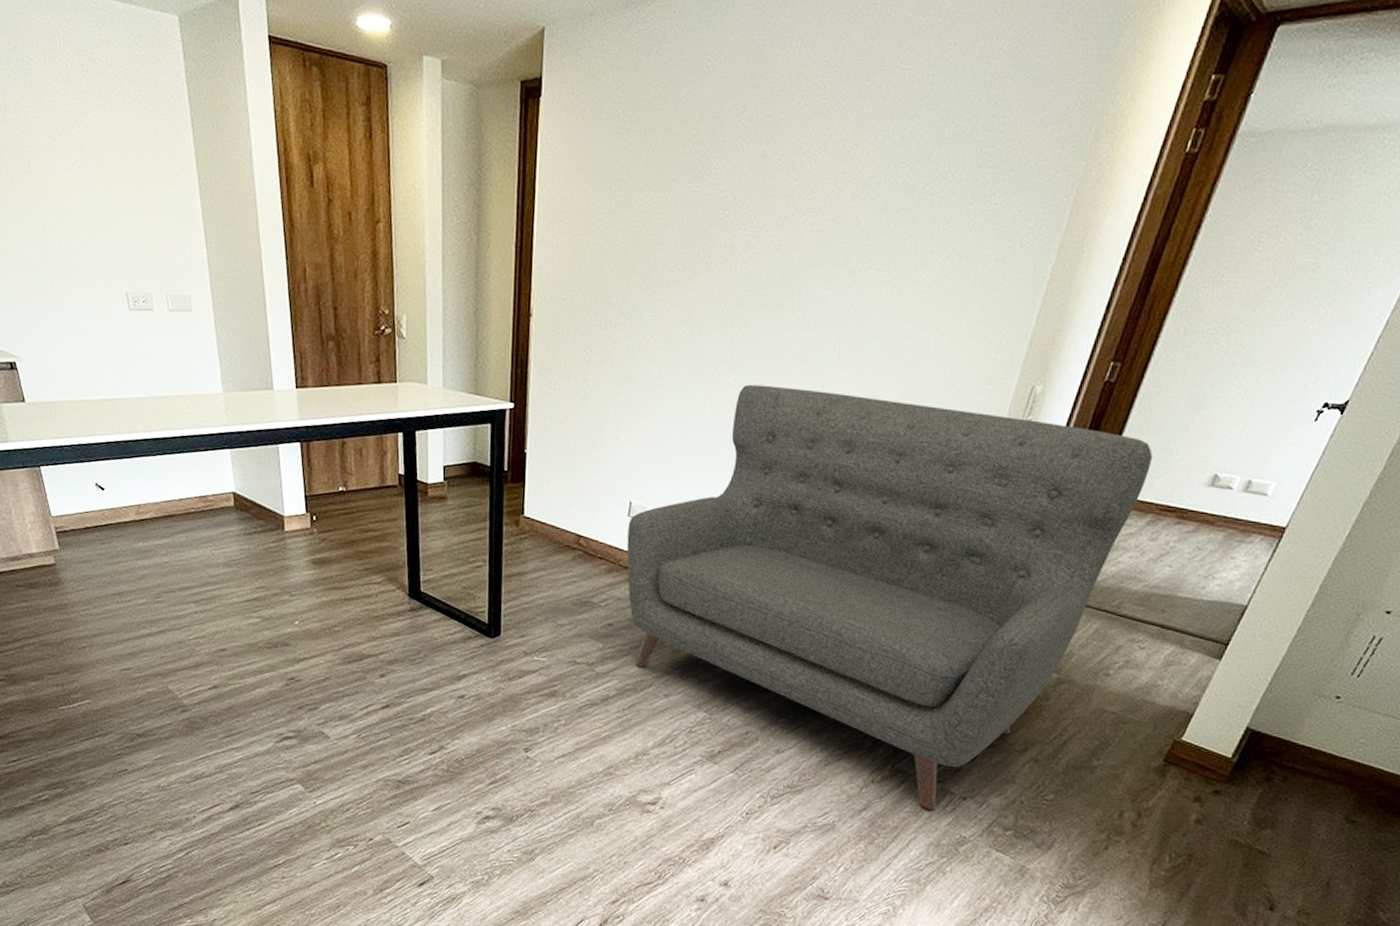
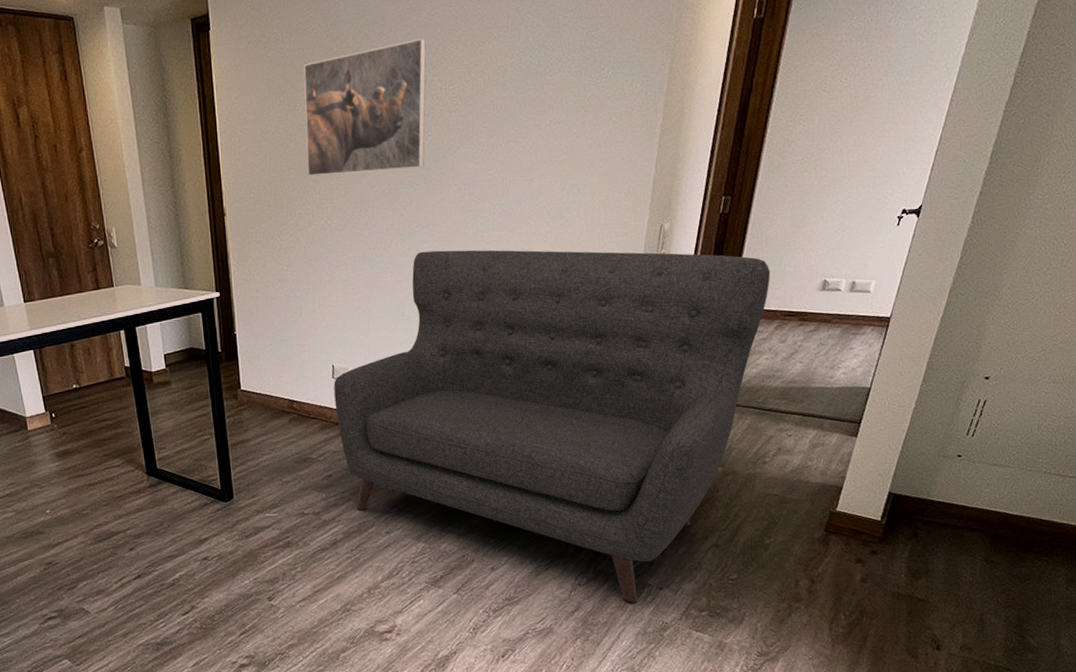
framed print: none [630,133,790,288] -> present [303,38,426,177]

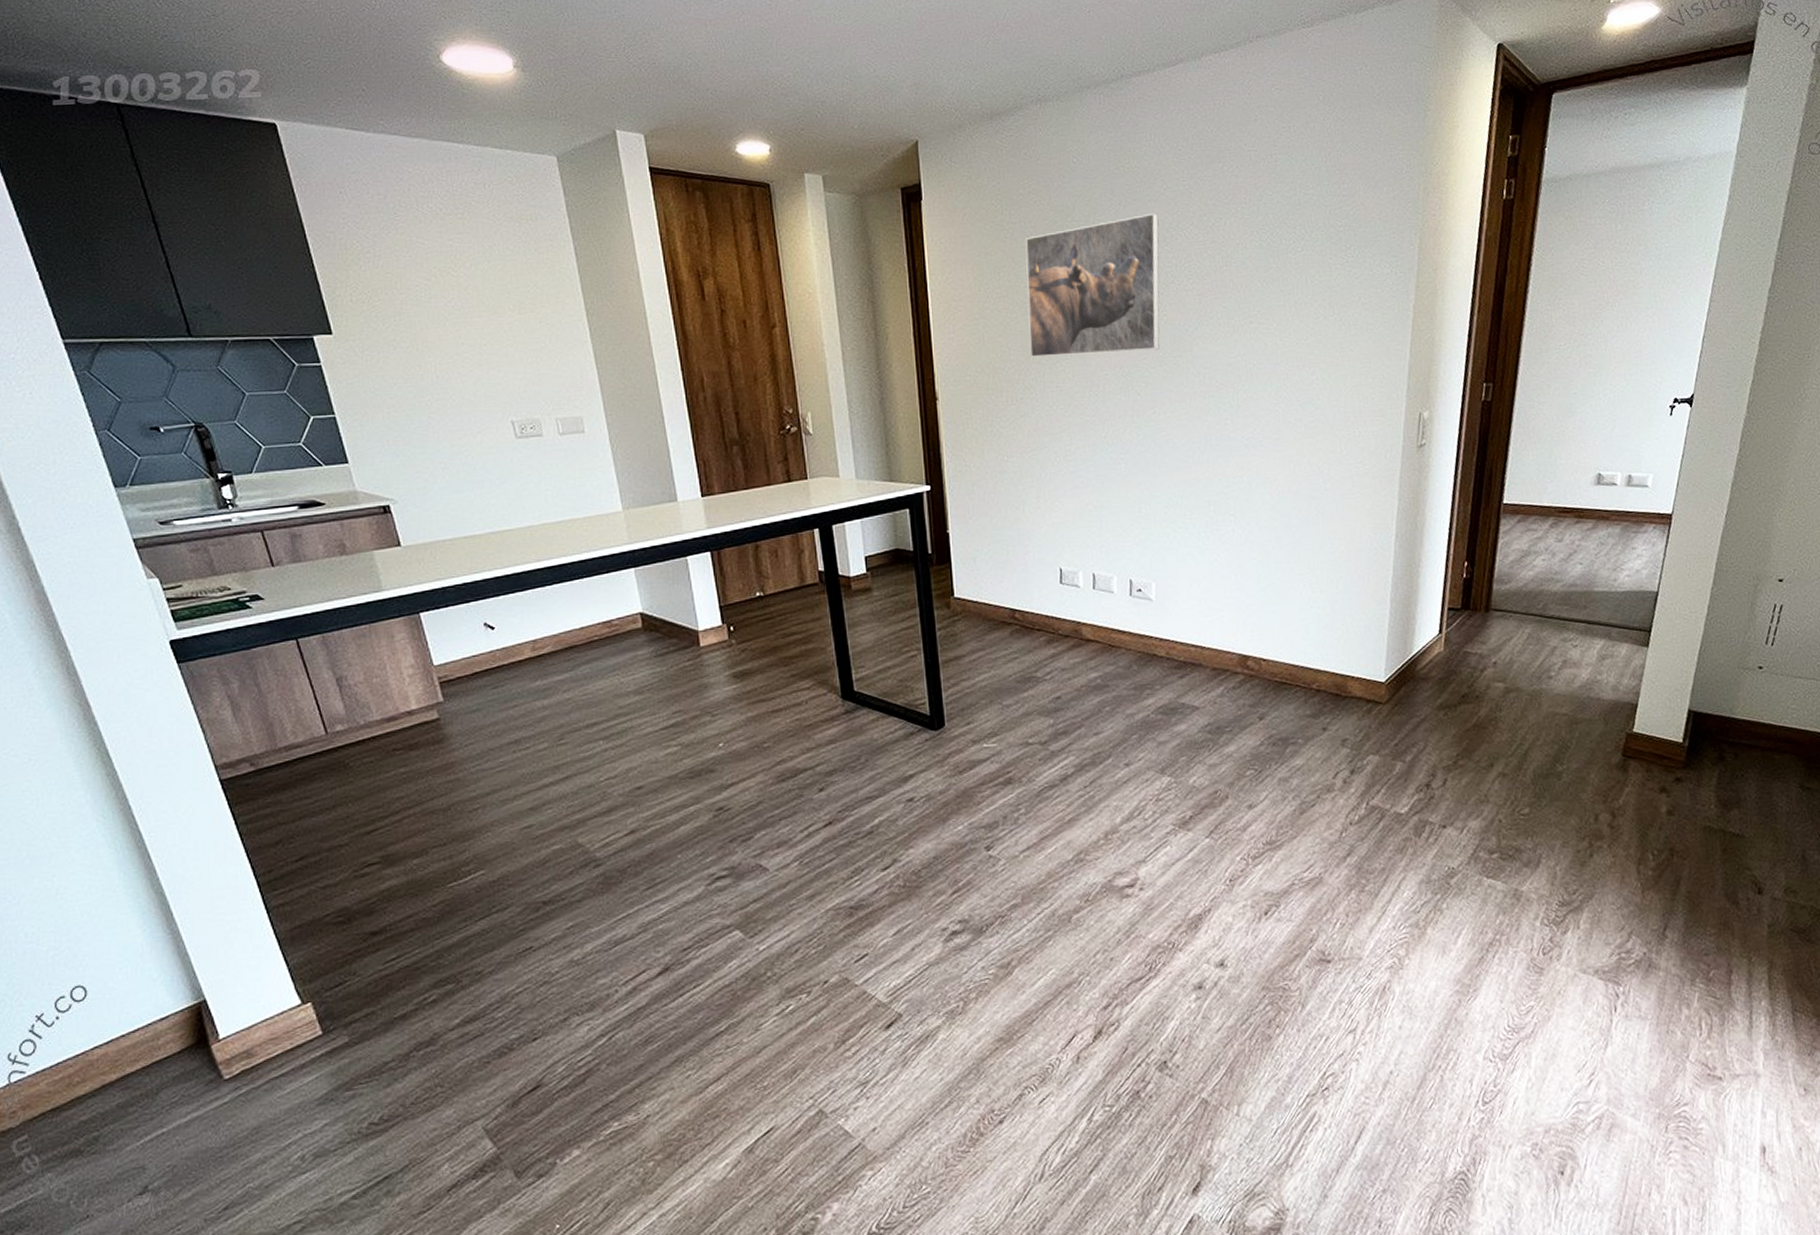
sofa: present [334,250,771,602] -> none [1062,439,1541,844]

